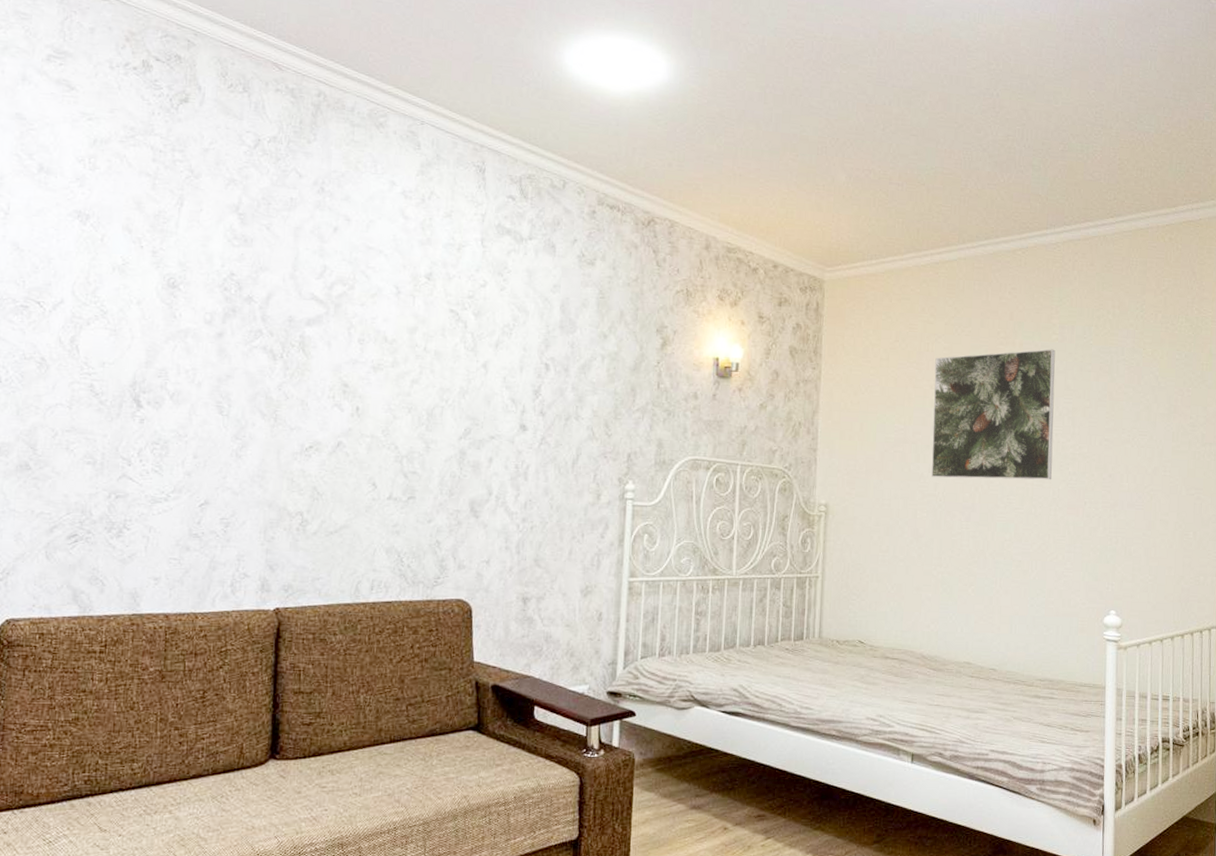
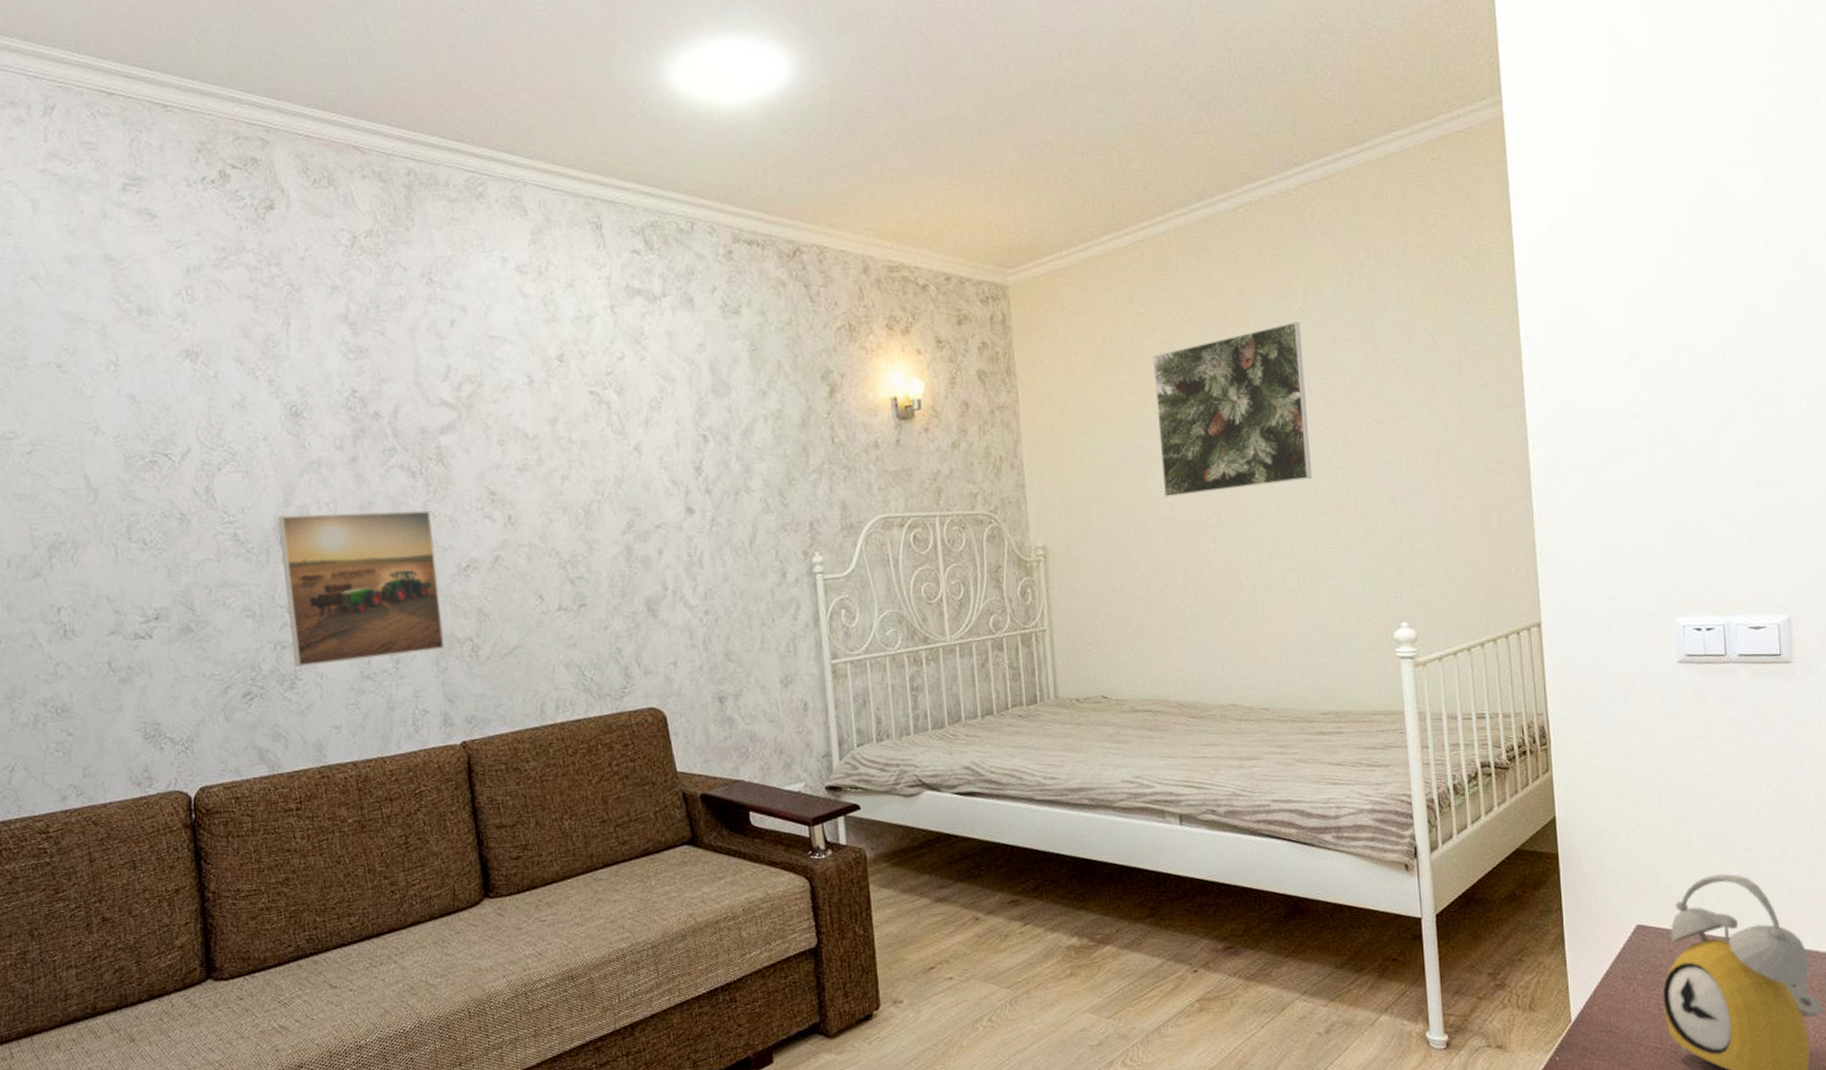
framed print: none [125,375,283,520] -> present [277,510,445,667]

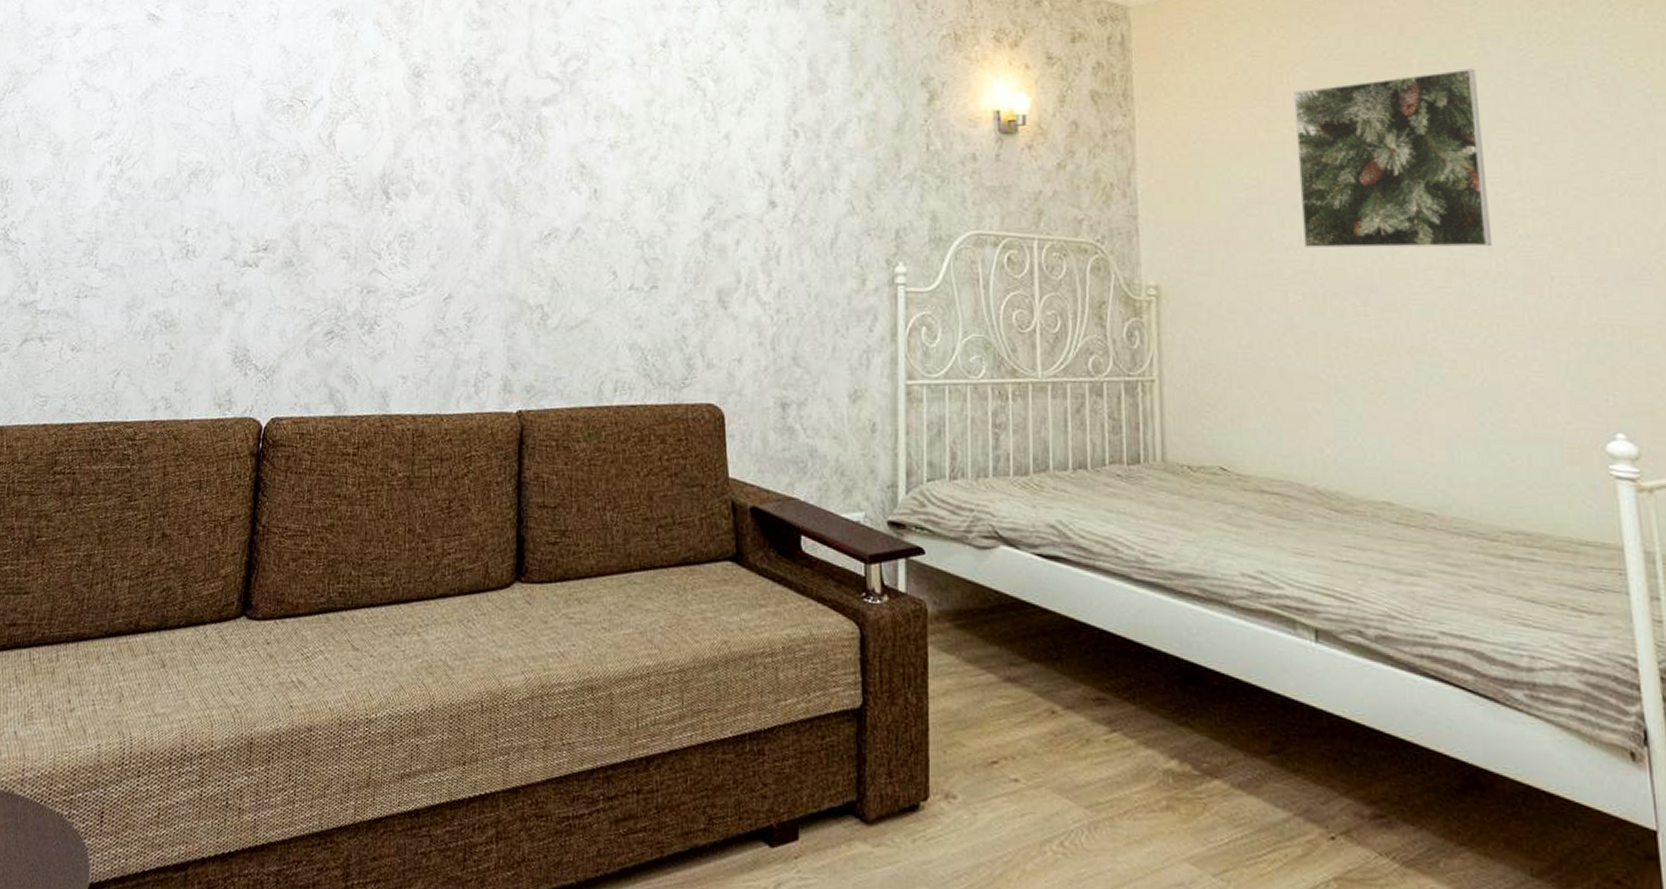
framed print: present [277,510,445,667] -> none [376,167,522,314]

